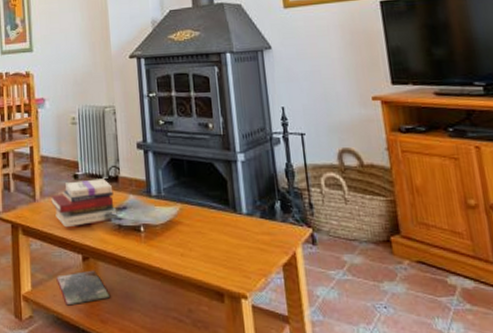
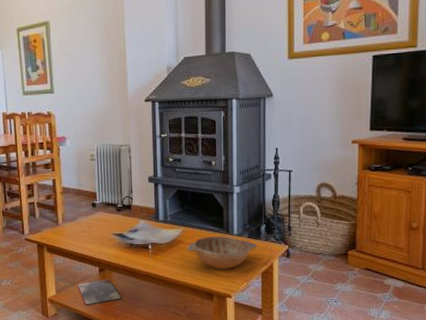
books: present [51,179,118,228] -> none [72,207,130,246]
decorative bowl: none [186,215,274,260] -> present [186,235,258,270]

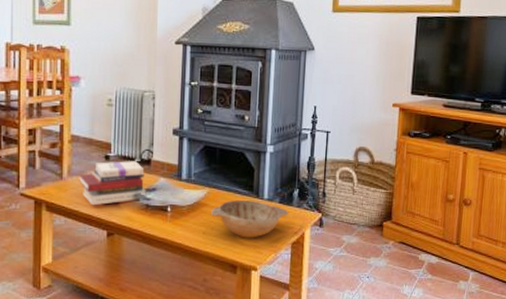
books: none [72,207,130,246] -> present [79,161,147,206]
magazine: present [77,278,121,305] -> none [79,245,131,276]

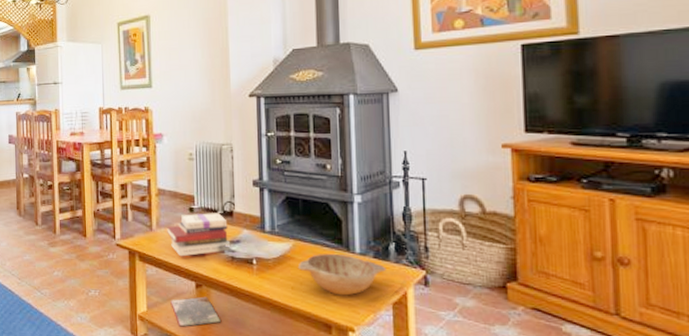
magazine: none [79,245,131,276] -> present [170,296,221,327]

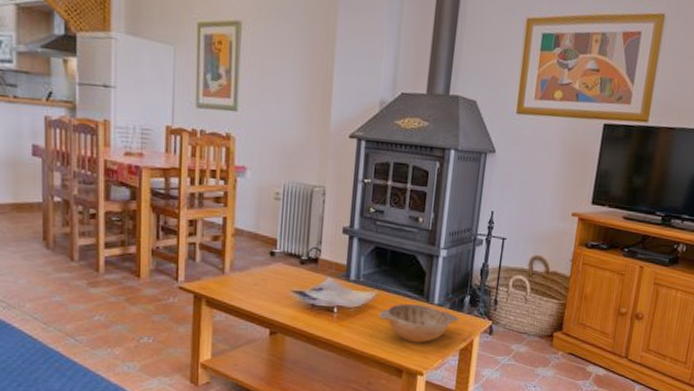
books: present [167,213,231,257] -> none [242,258,313,303]
magazine: present [170,296,221,327] -> none [240,343,293,375]

